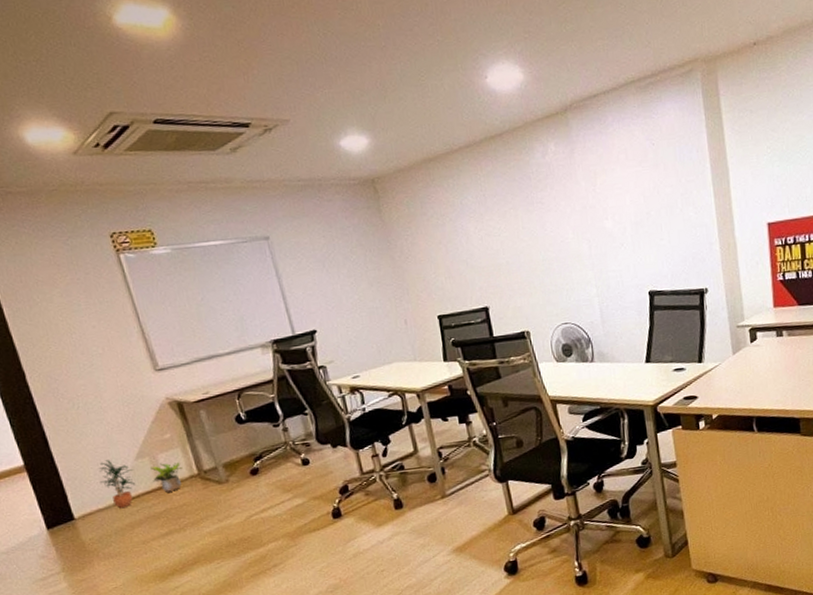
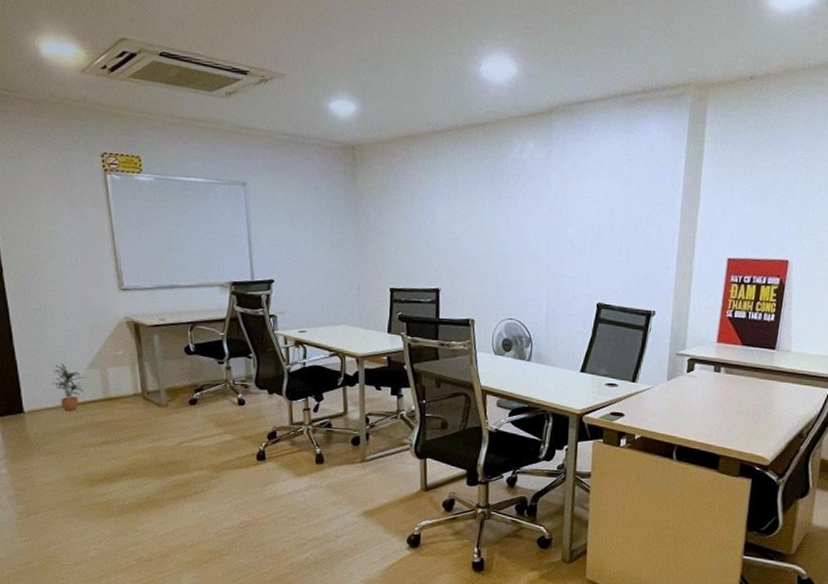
potted plant: present [150,462,183,492] -> none [99,376,128,405]

